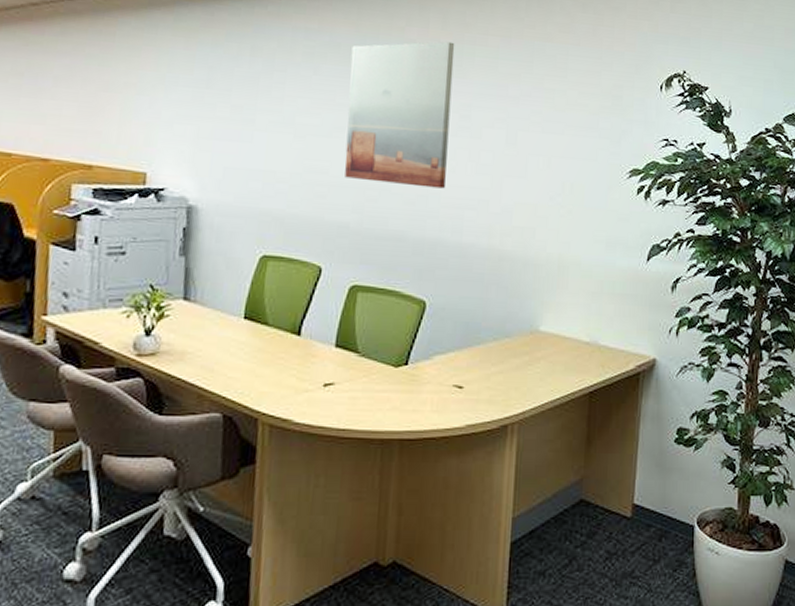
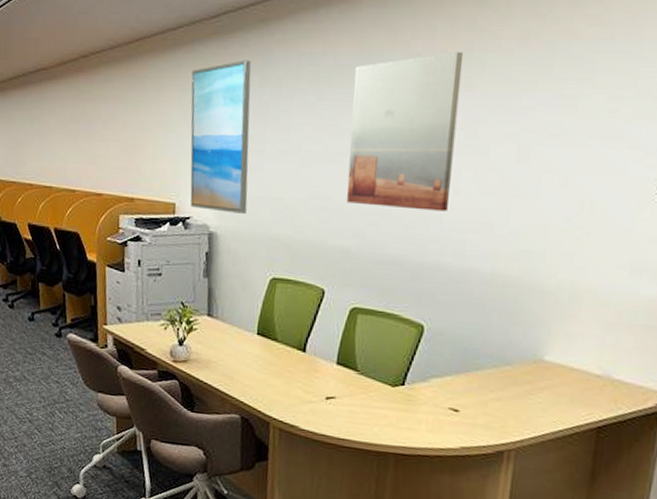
wall art: none [165,27,241,186] -> present [190,60,251,214]

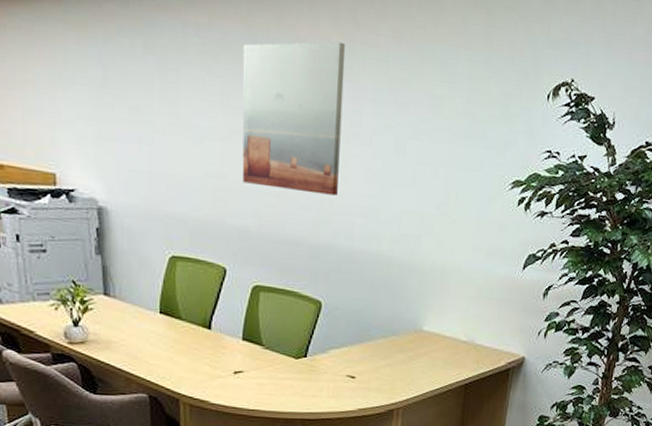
wall art: present [190,60,251,214] -> none [62,21,139,189]

